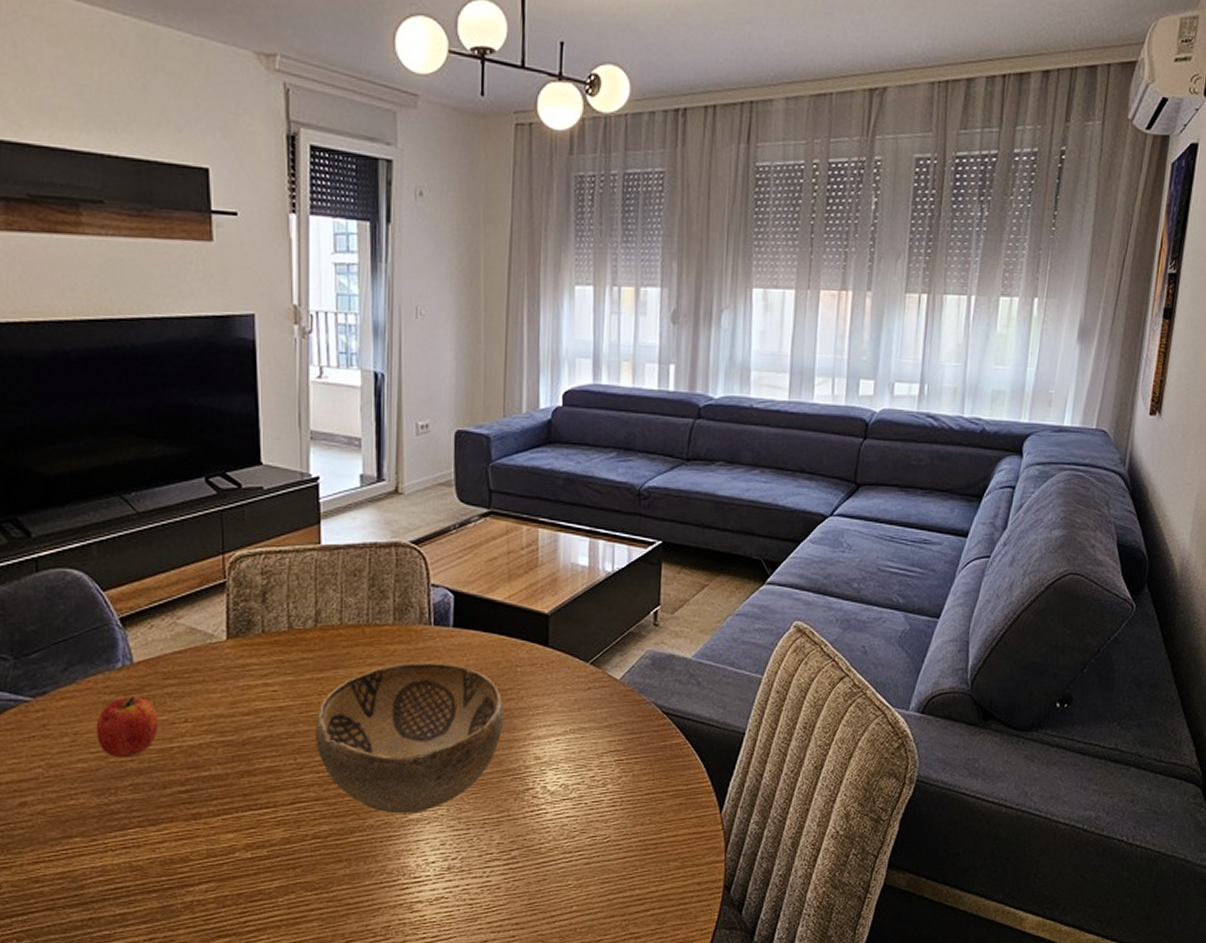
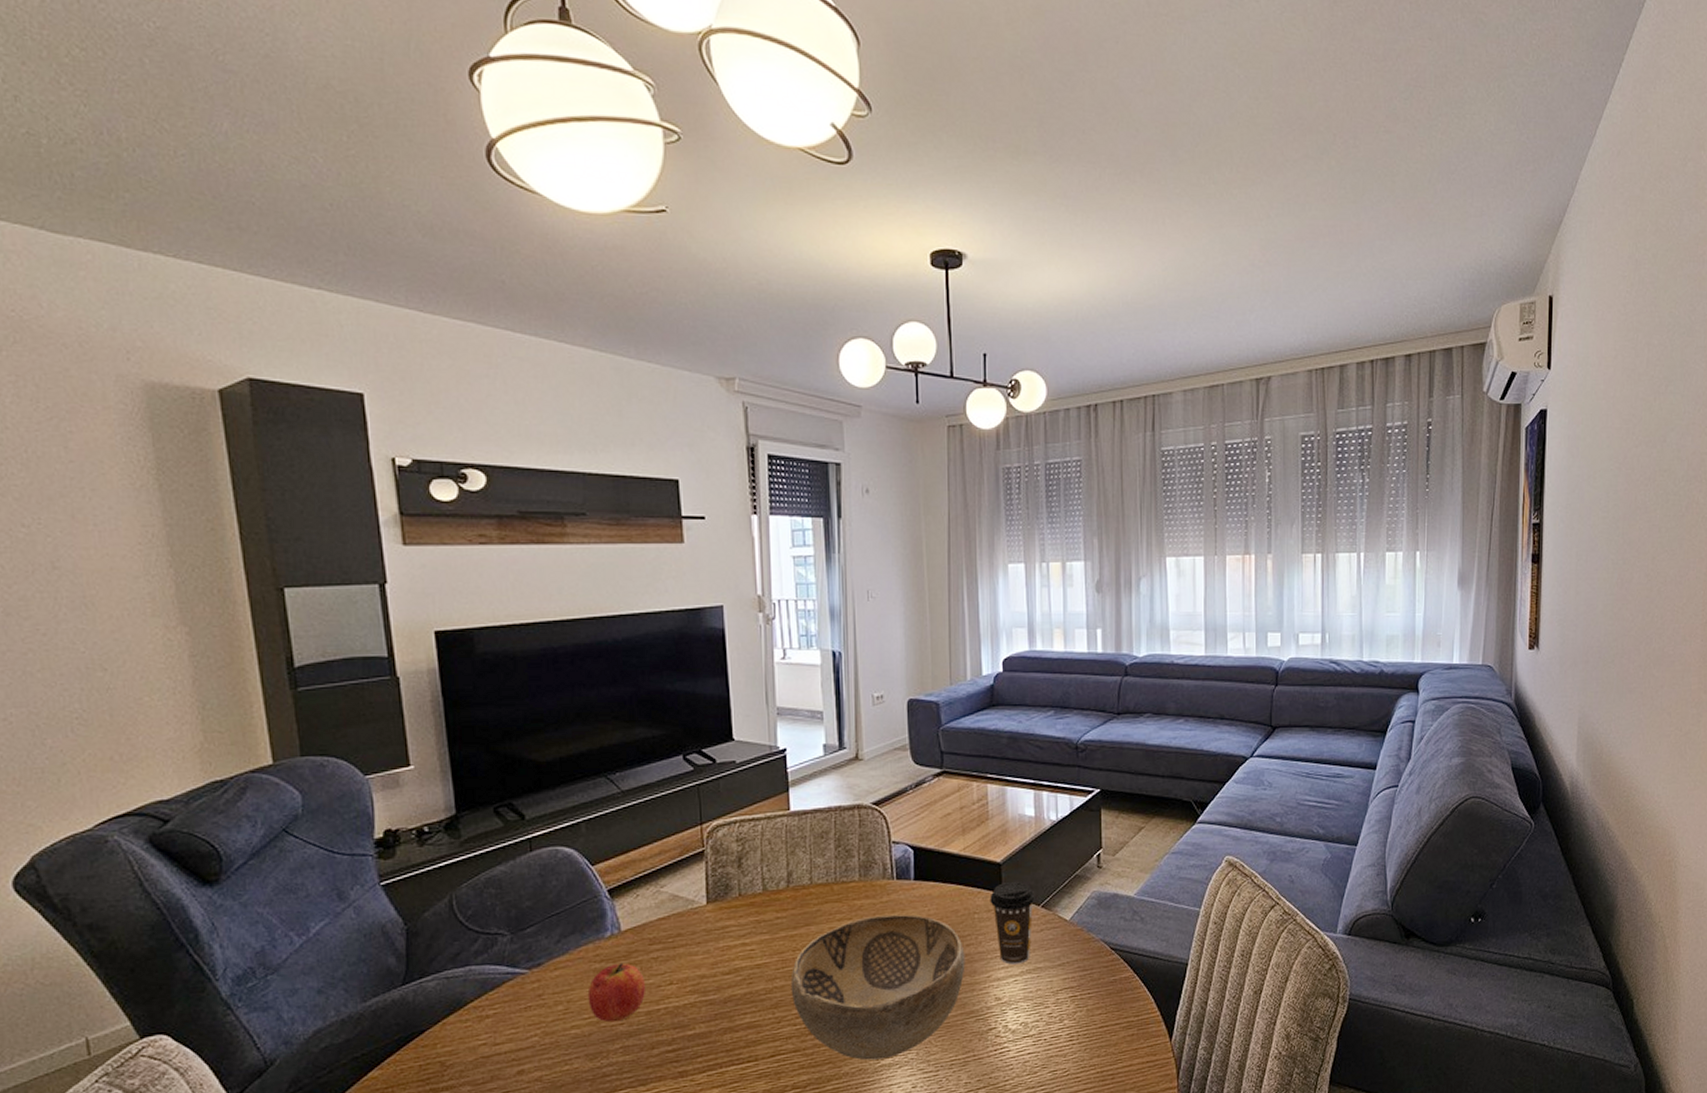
coffee cup: none [534,634,584,723] -> present [990,881,1035,965]

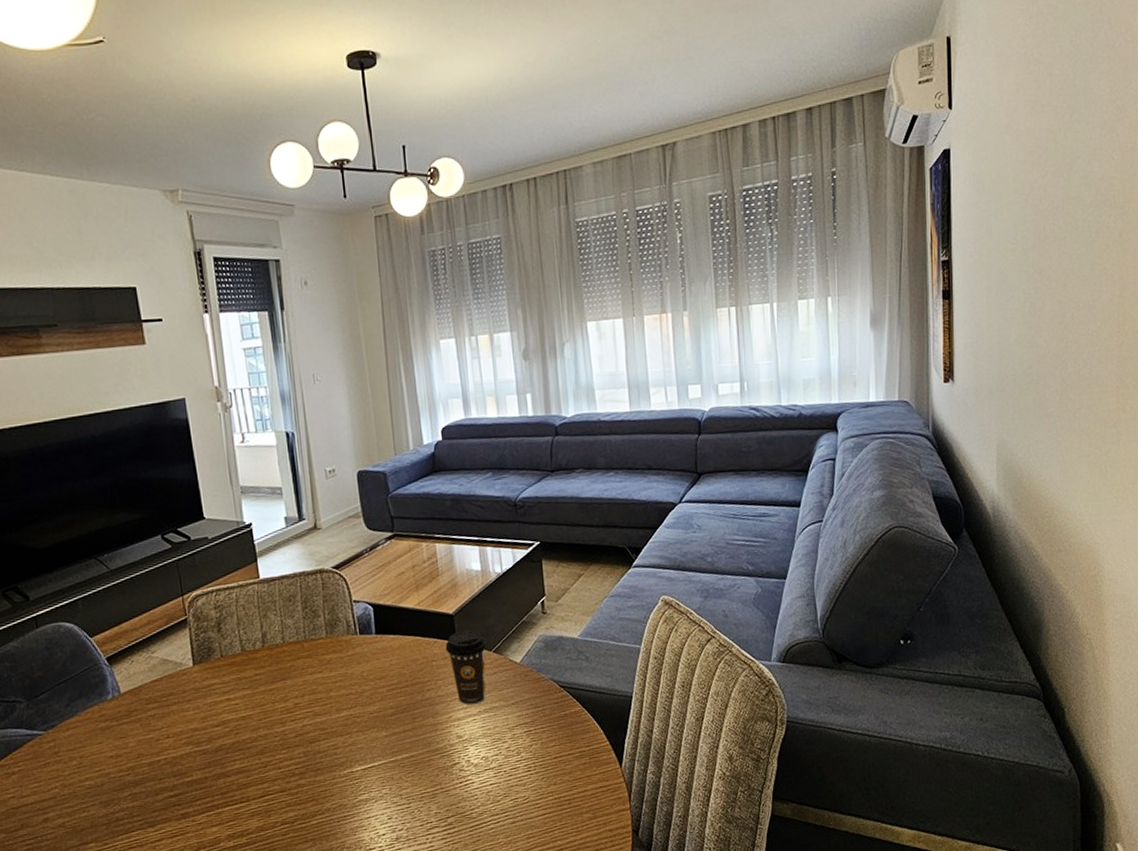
fruit: present [587,962,646,1023] -> none [96,721,147,774]
decorative bowl: present [790,914,965,1061] -> none [272,665,428,797]

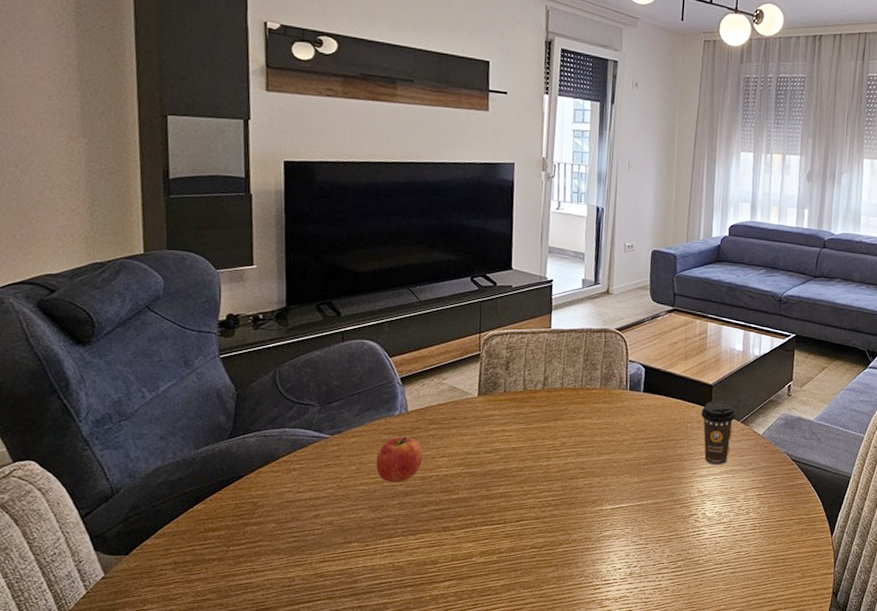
fruit: none [96,721,147,774] -> present [376,436,424,483]

